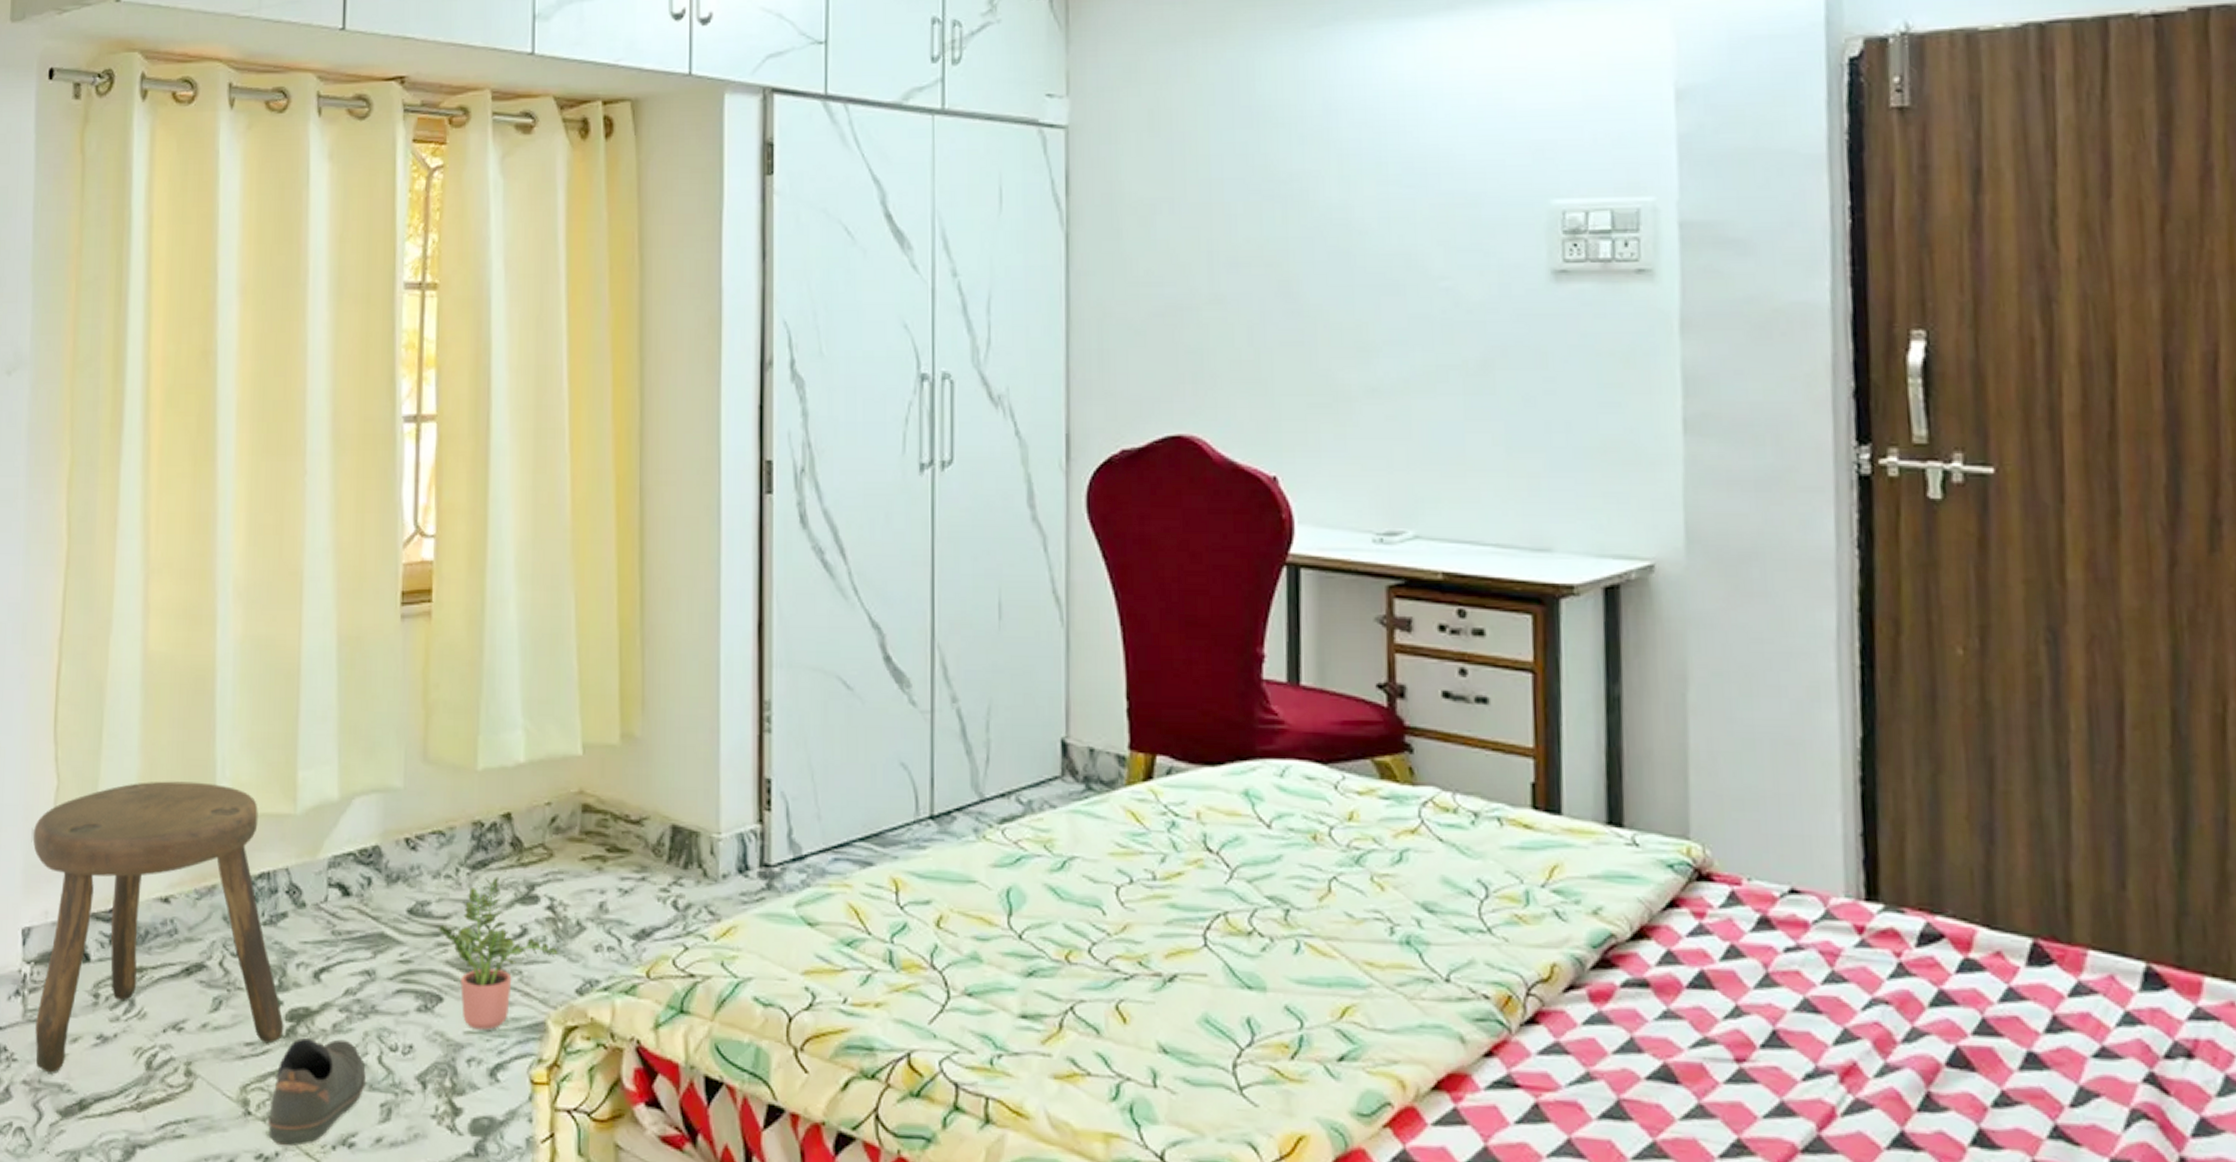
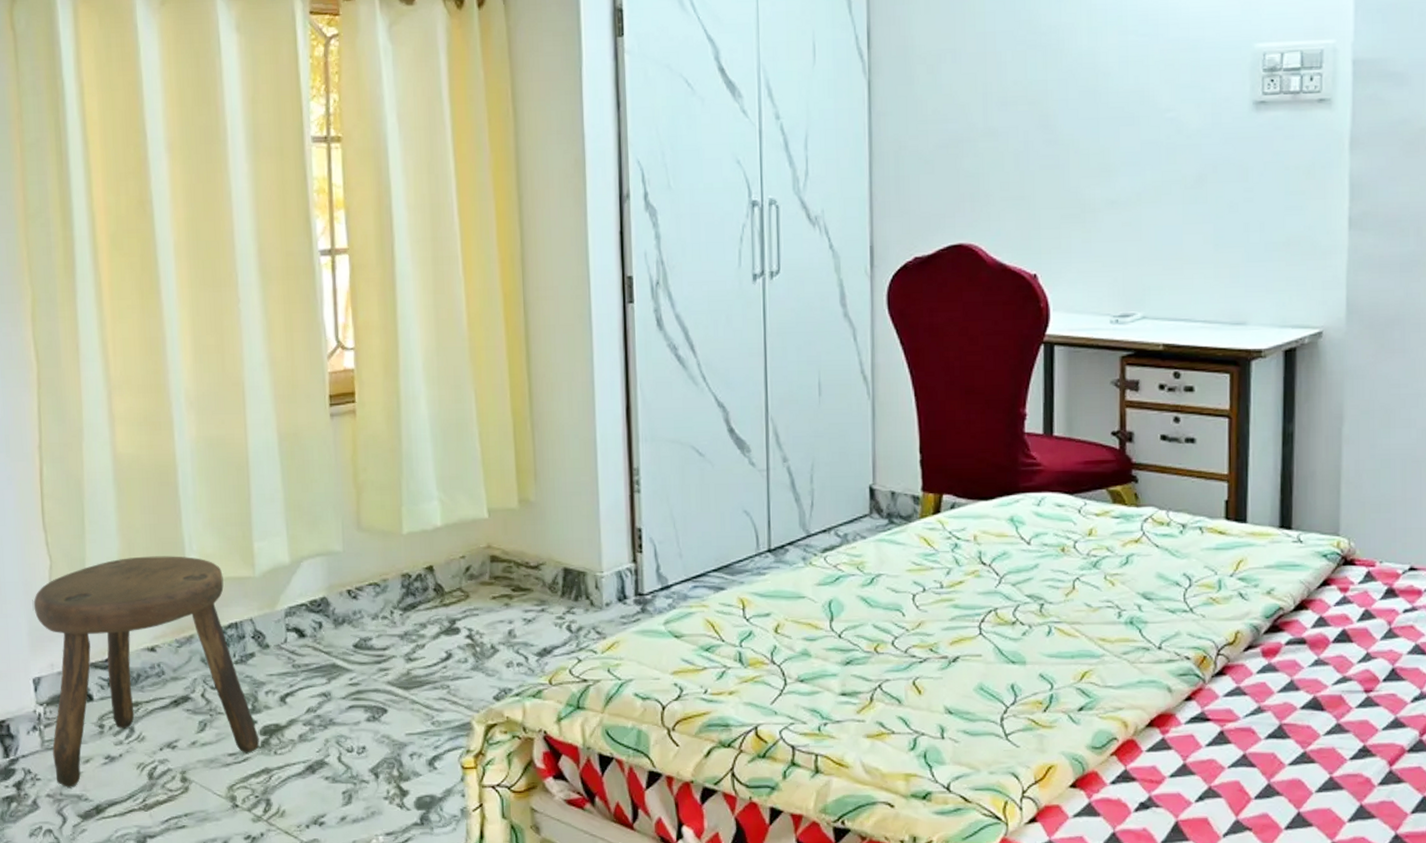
shoe: present [267,1038,366,1146] -> none [252,746,329,828]
potted plant: present [438,876,558,1030] -> none [379,615,478,731]

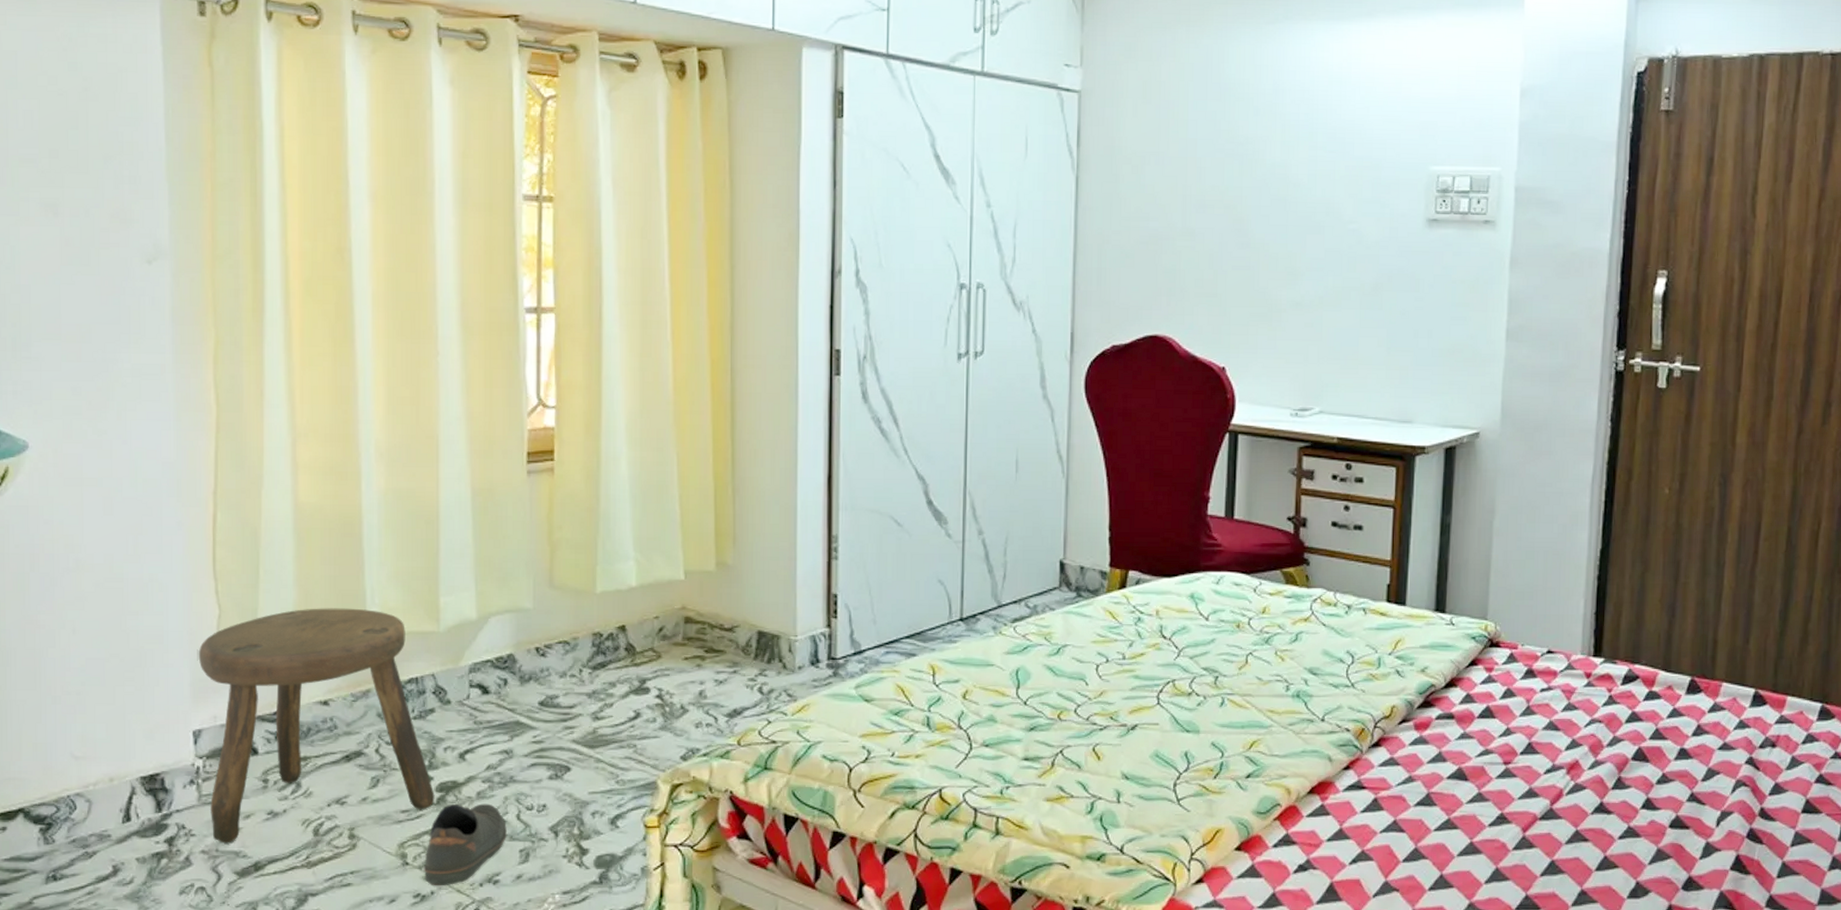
shoe: none [252,746,329,828] -> present [423,803,507,886]

